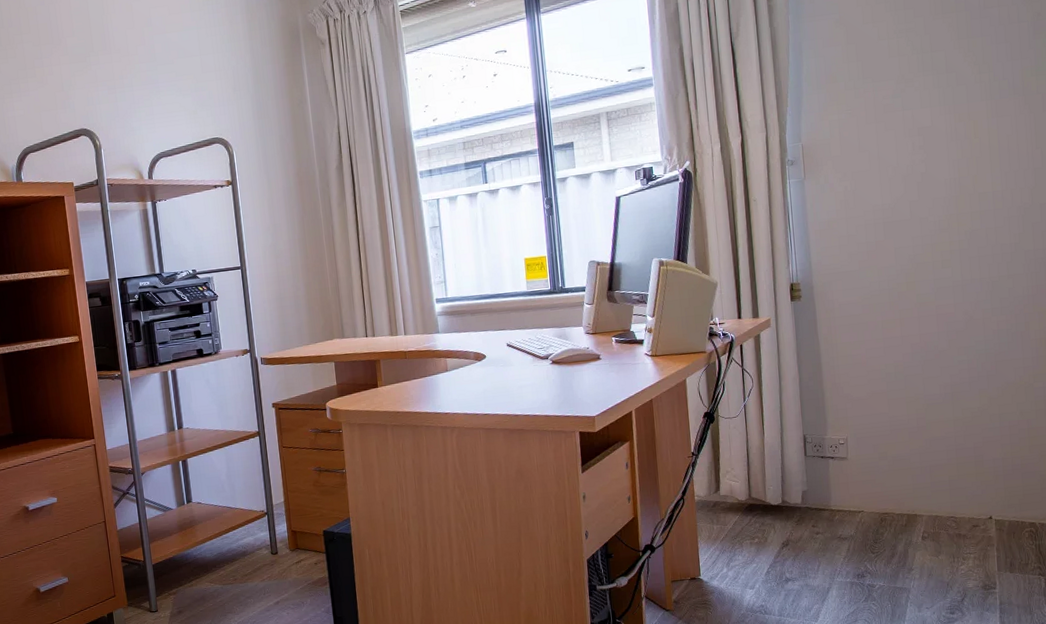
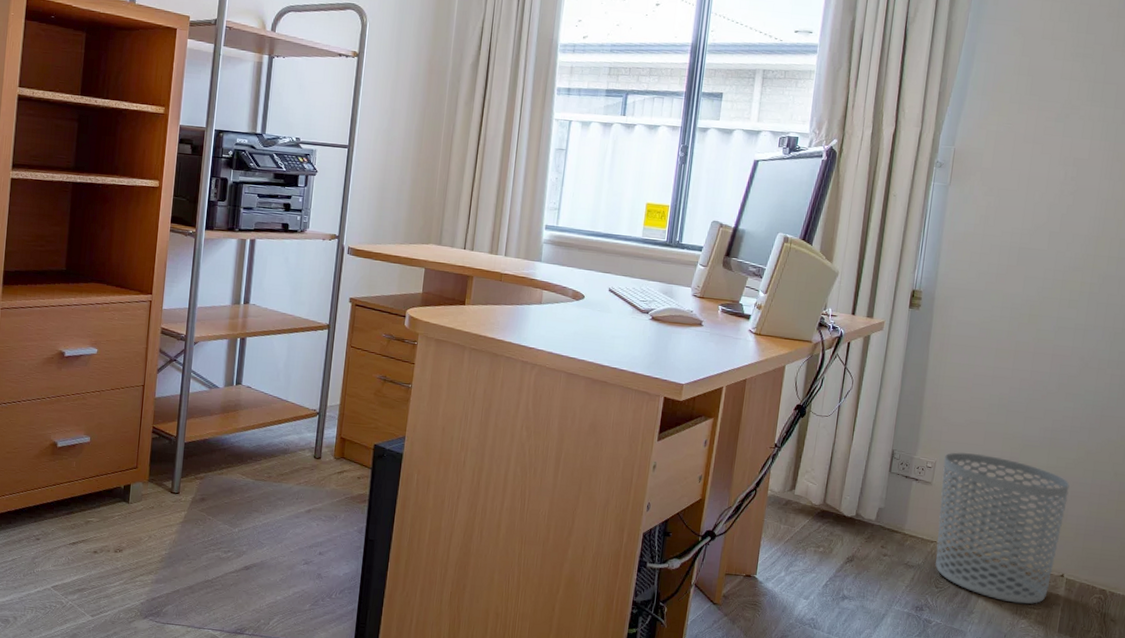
waste bin: none [854,421,981,553] -> present [935,452,1070,604]

